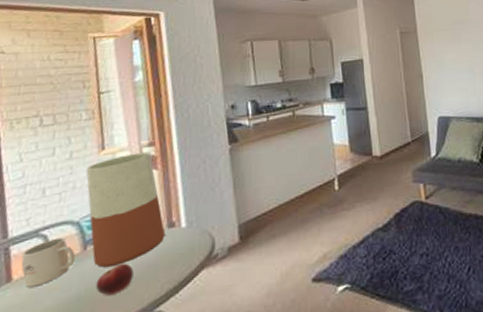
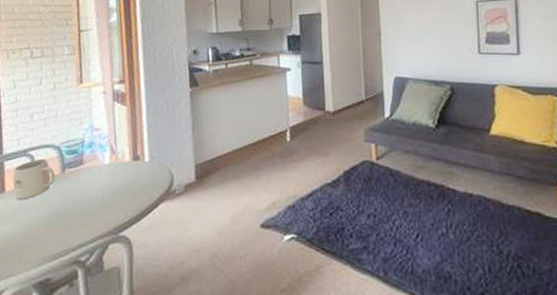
vase: present [86,152,166,267] -> none [66,88,131,189]
fruit: present [95,263,134,295] -> none [71,188,103,215]

